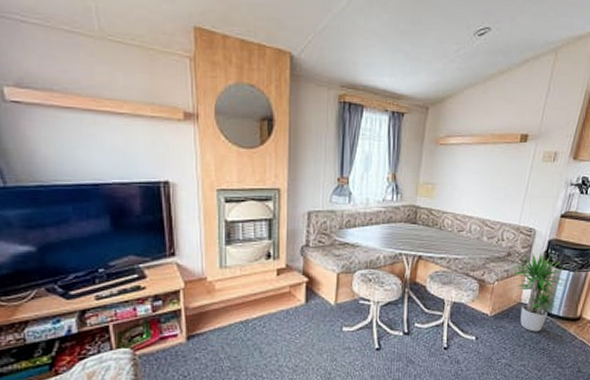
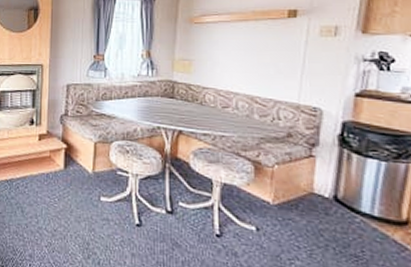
potted plant: present [510,252,567,332] -> none [293,134,377,232]

